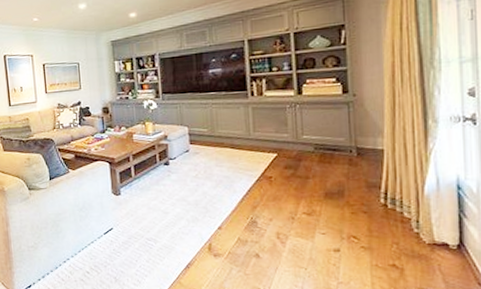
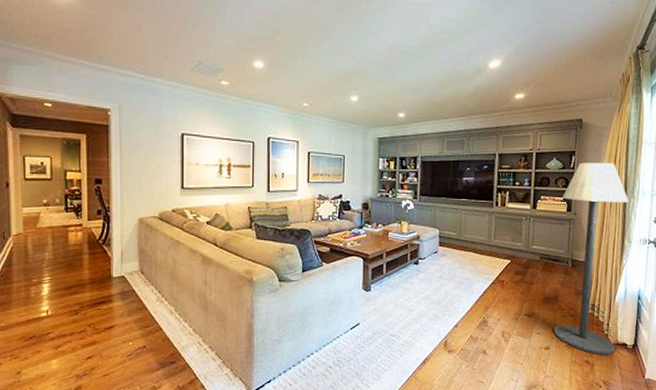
floor lamp: none [335,31,433,258] -> present [553,162,629,355]

